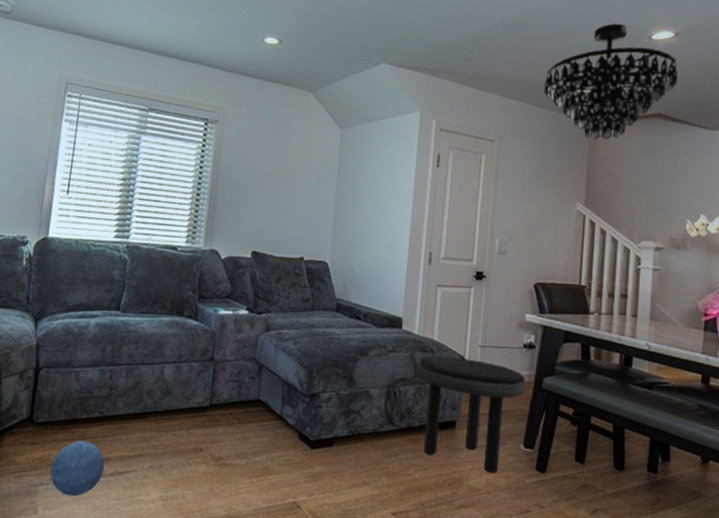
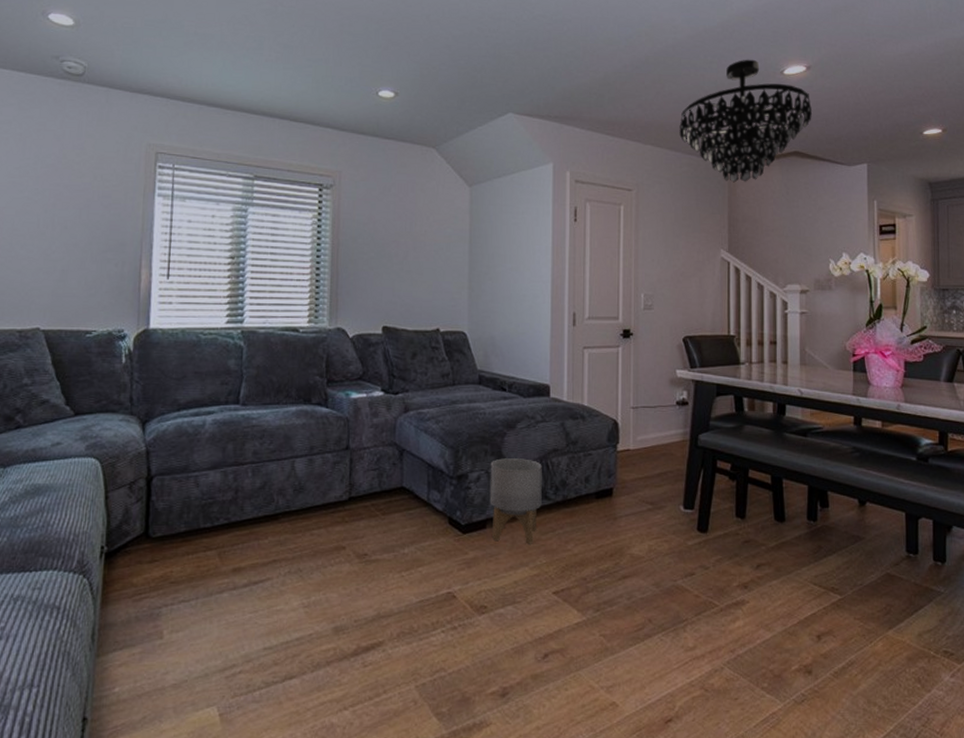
ball: present [50,441,105,497] -> none [174,553,236,615]
planter: none [338,382,390,466] -> present [489,458,542,544]
side table: present [418,356,525,474] -> none [571,422,680,540]

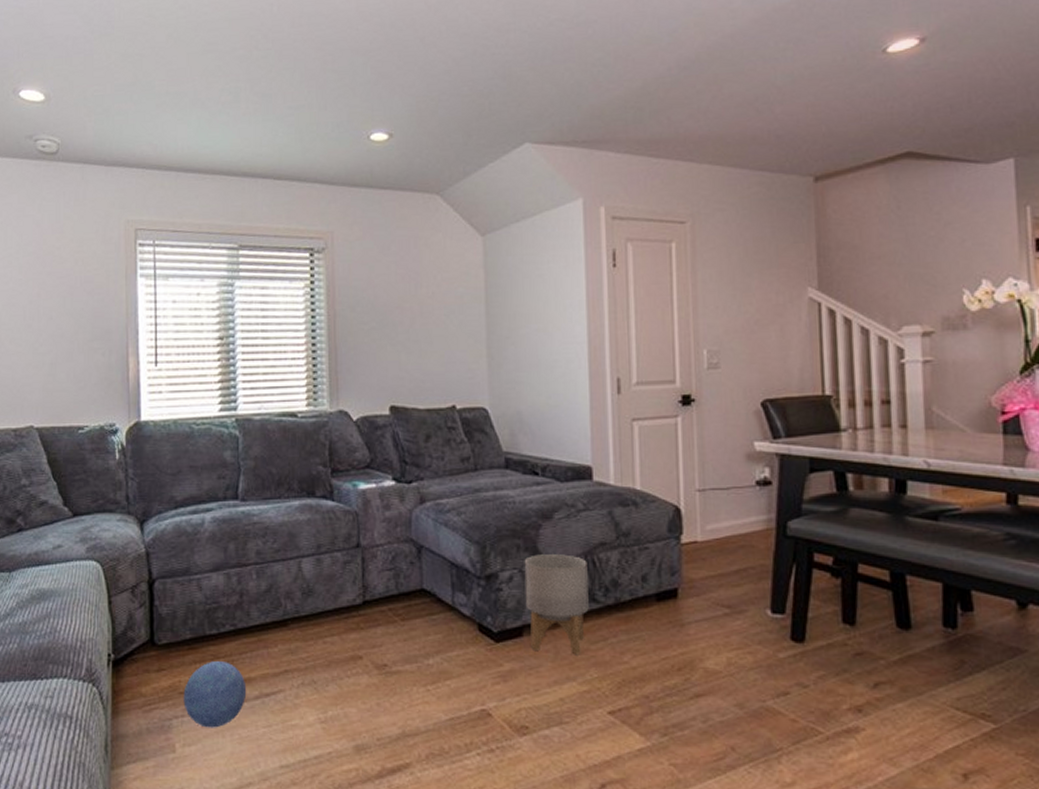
ball: none [174,553,236,615] -> present [183,661,247,728]
chandelier: present [679,59,812,183] -> none [744,38,930,201]

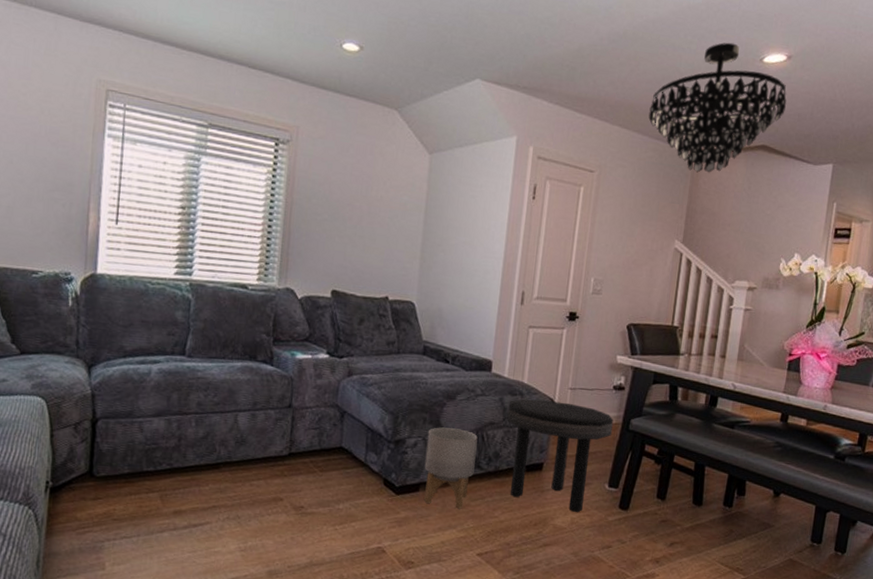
ball: present [183,661,247,728] -> none [116,494,177,551]
side table: none [621,508,764,651] -> present [507,399,613,513]
chandelier: none [744,38,930,201] -> present [648,42,787,173]

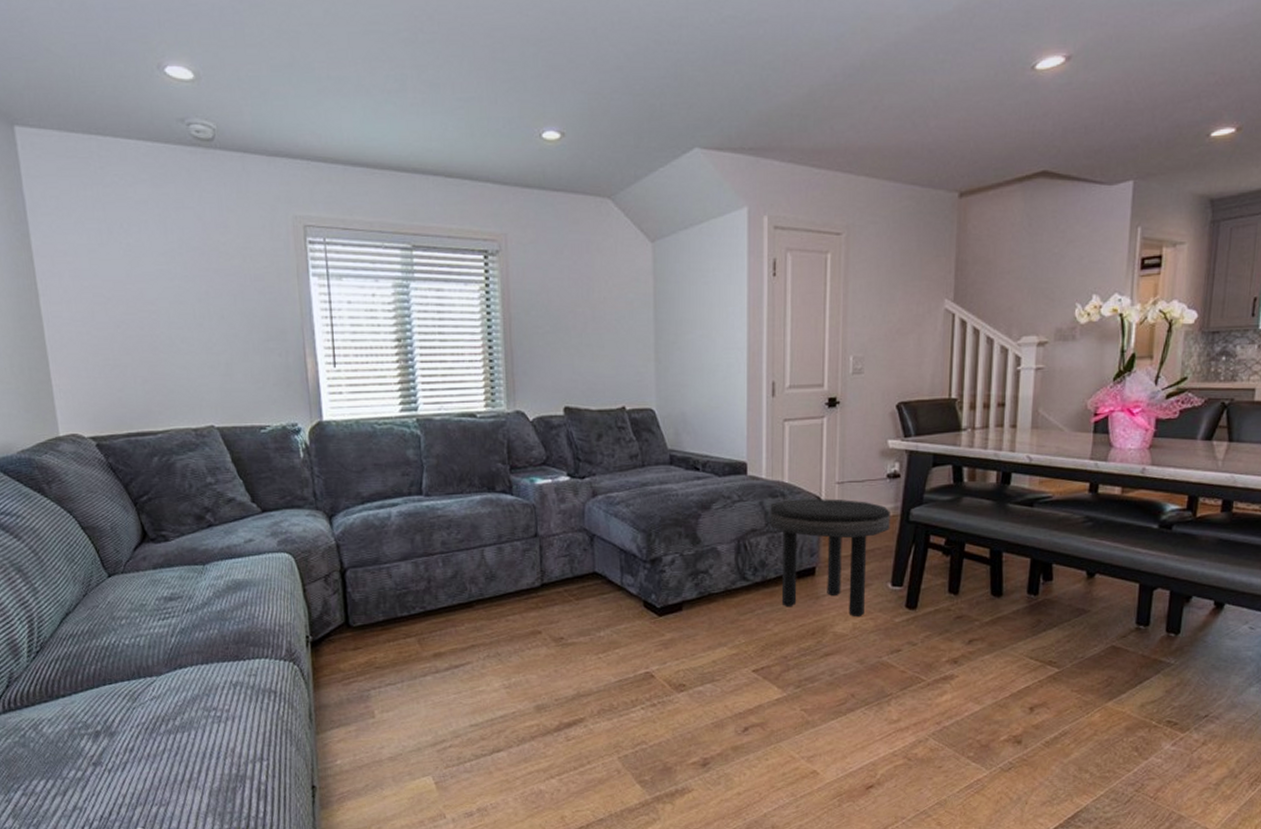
planter: present [424,427,478,509] -> none [685,540,740,625]
chandelier: present [648,42,787,173] -> none [900,52,1069,217]

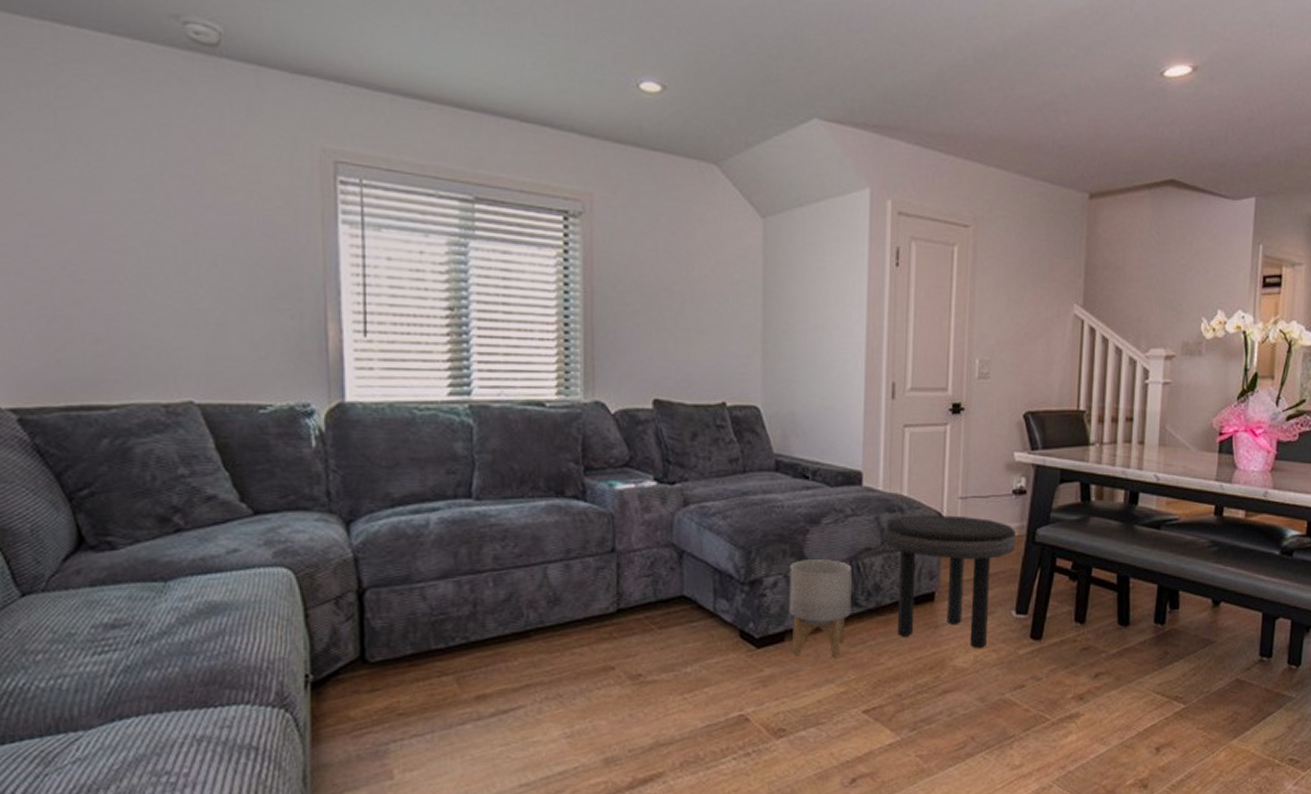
planter: none [685,540,740,625] -> present [789,560,852,658]

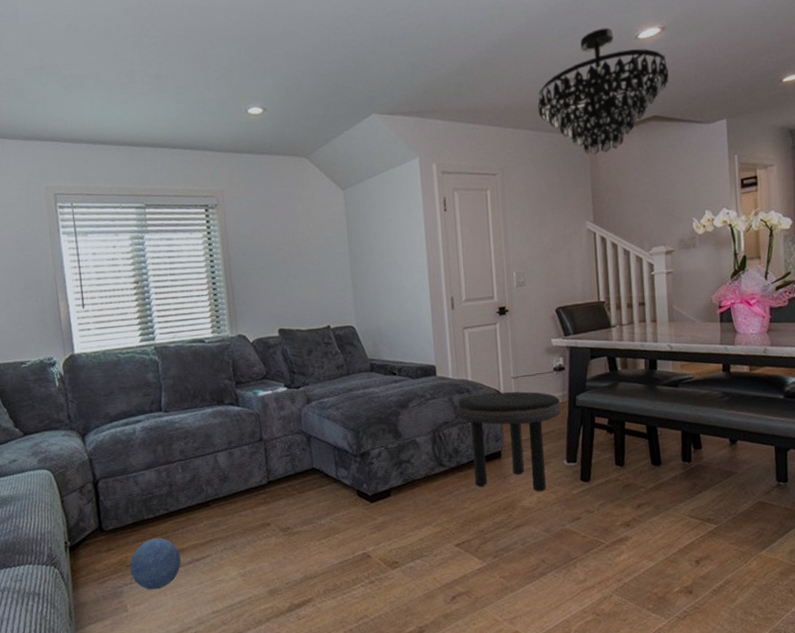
ball: none [403,678,481,751] -> present [130,538,181,590]
planter: present [789,560,852,658] -> none [388,433,438,506]
chandelier: none [1030,54,1195,219] -> present [538,27,669,155]

